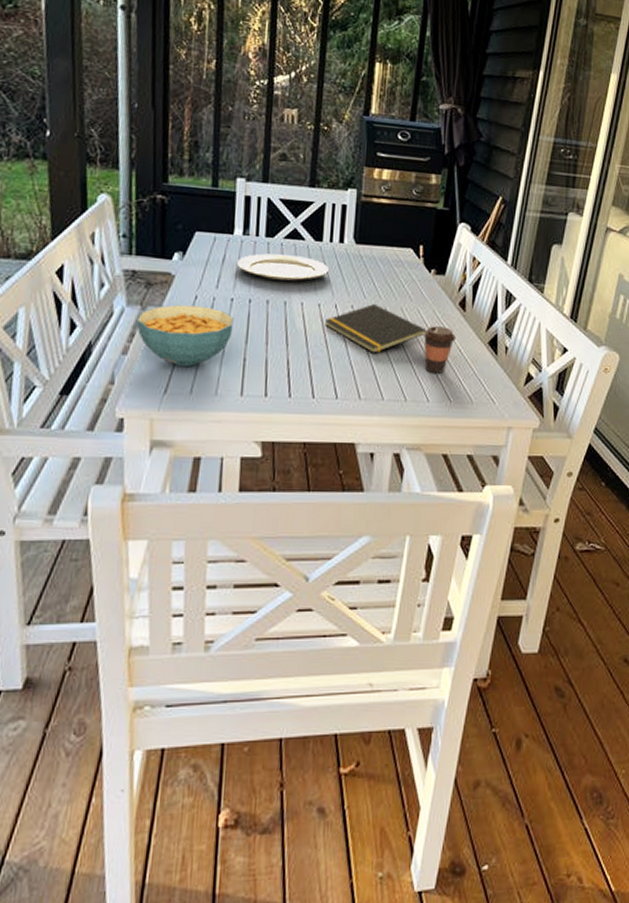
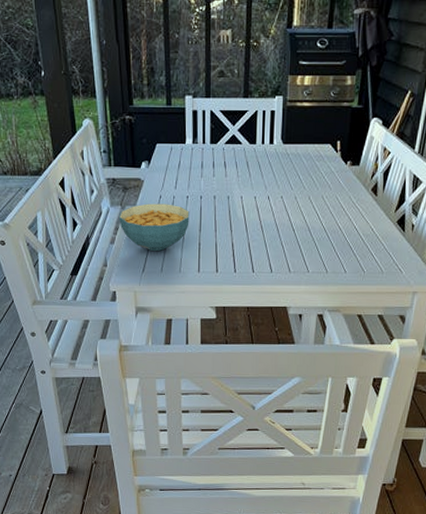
plate: present [236,253,329,281] -> none [189,158,262,179]
notepad: present [324,303,426,353] -> none [259,193,343,235]
coffee cup: present [422,326,455,373] -> none [340,210,368,249]

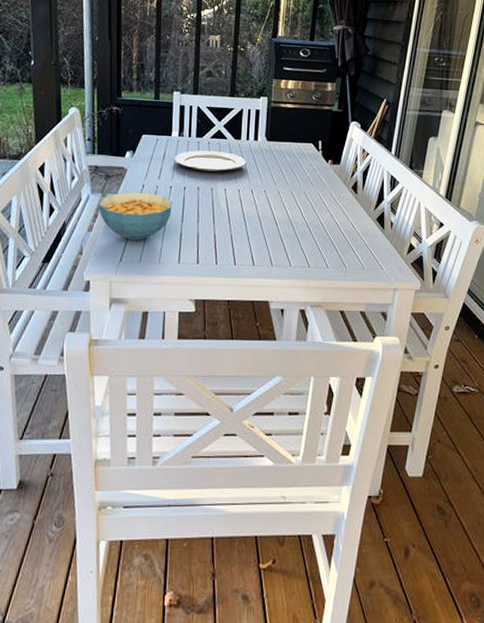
plate: none [189,158,262,179] -> present [174,150,246,172]

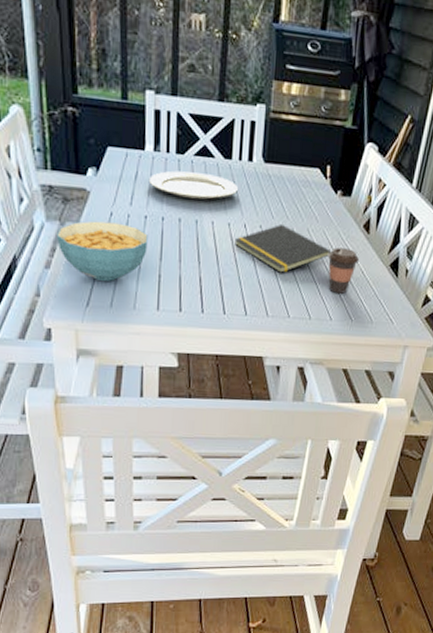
notepad: none [242,188,325,229] -> present [233,223,331,273]
coffee cup: none [322,206,349,245] -> present [327,247,359,294]

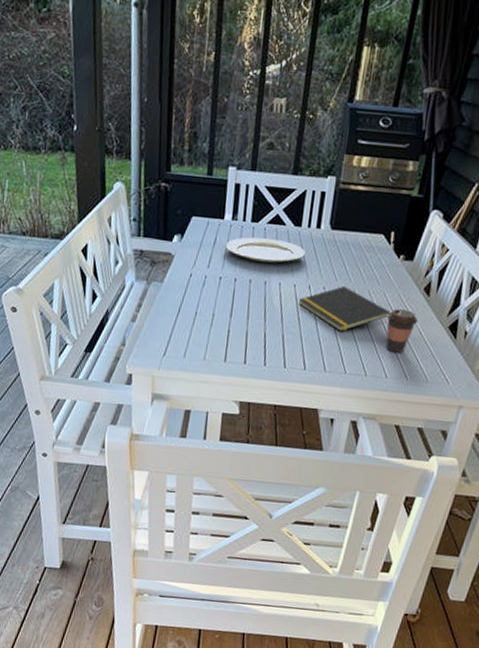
cereal bowl: present [57,221,148,281] -> none [143,281,221,335]

